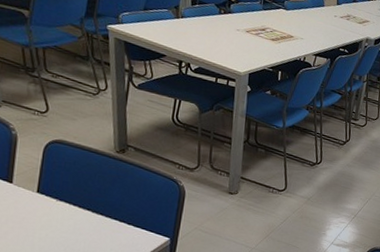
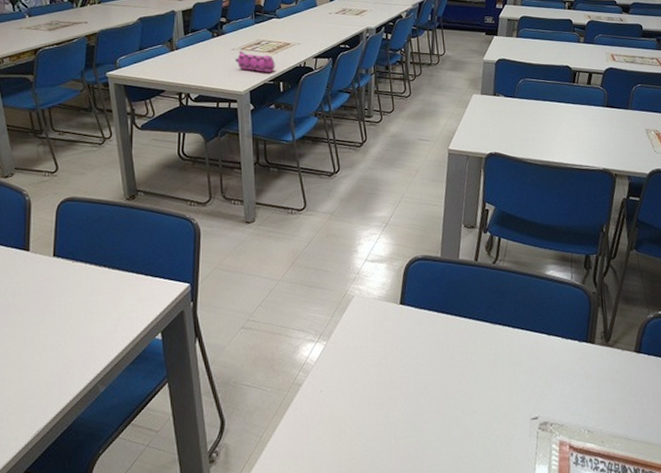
pencil case: none [238,33,277,60] -> present [234,51,275,72]

